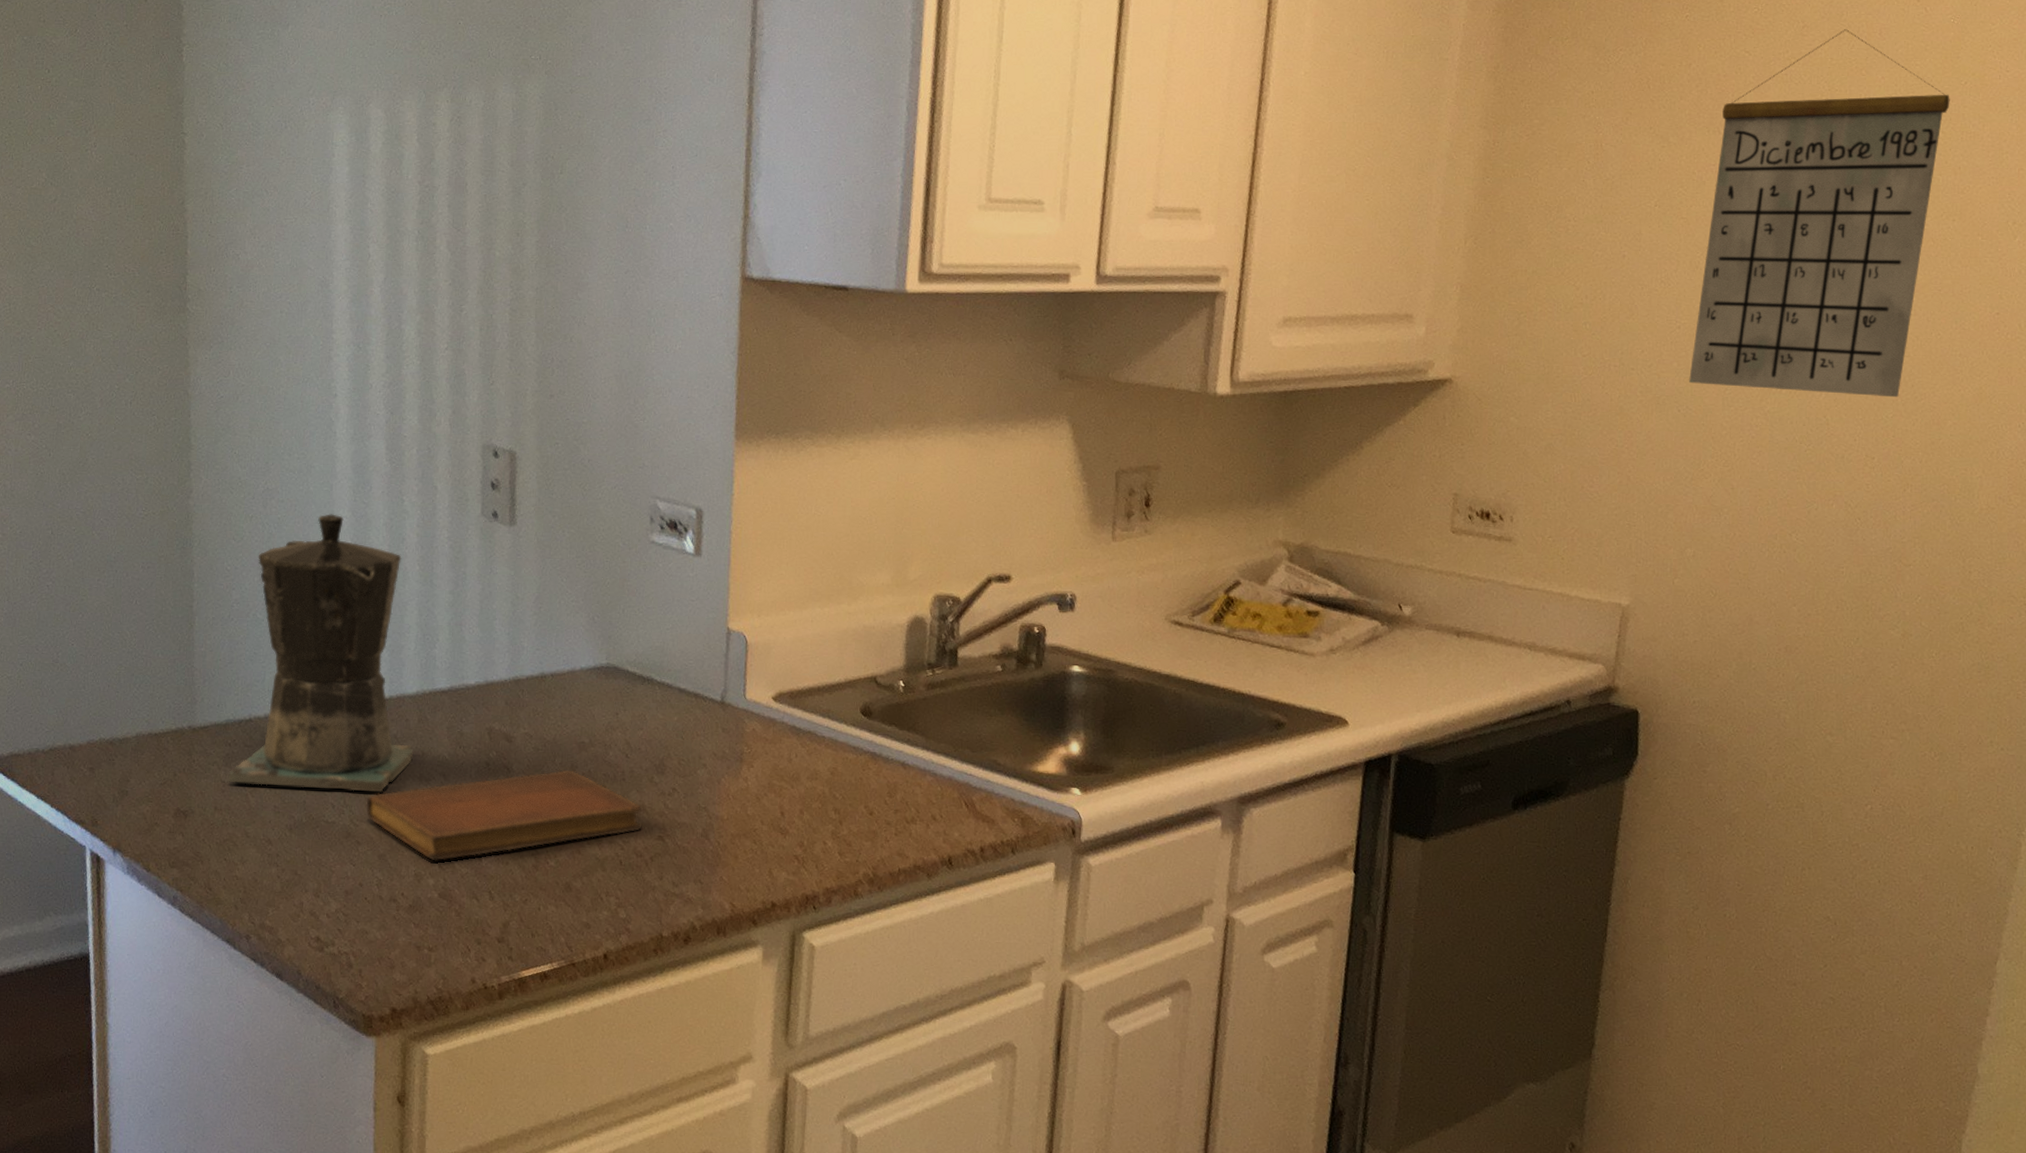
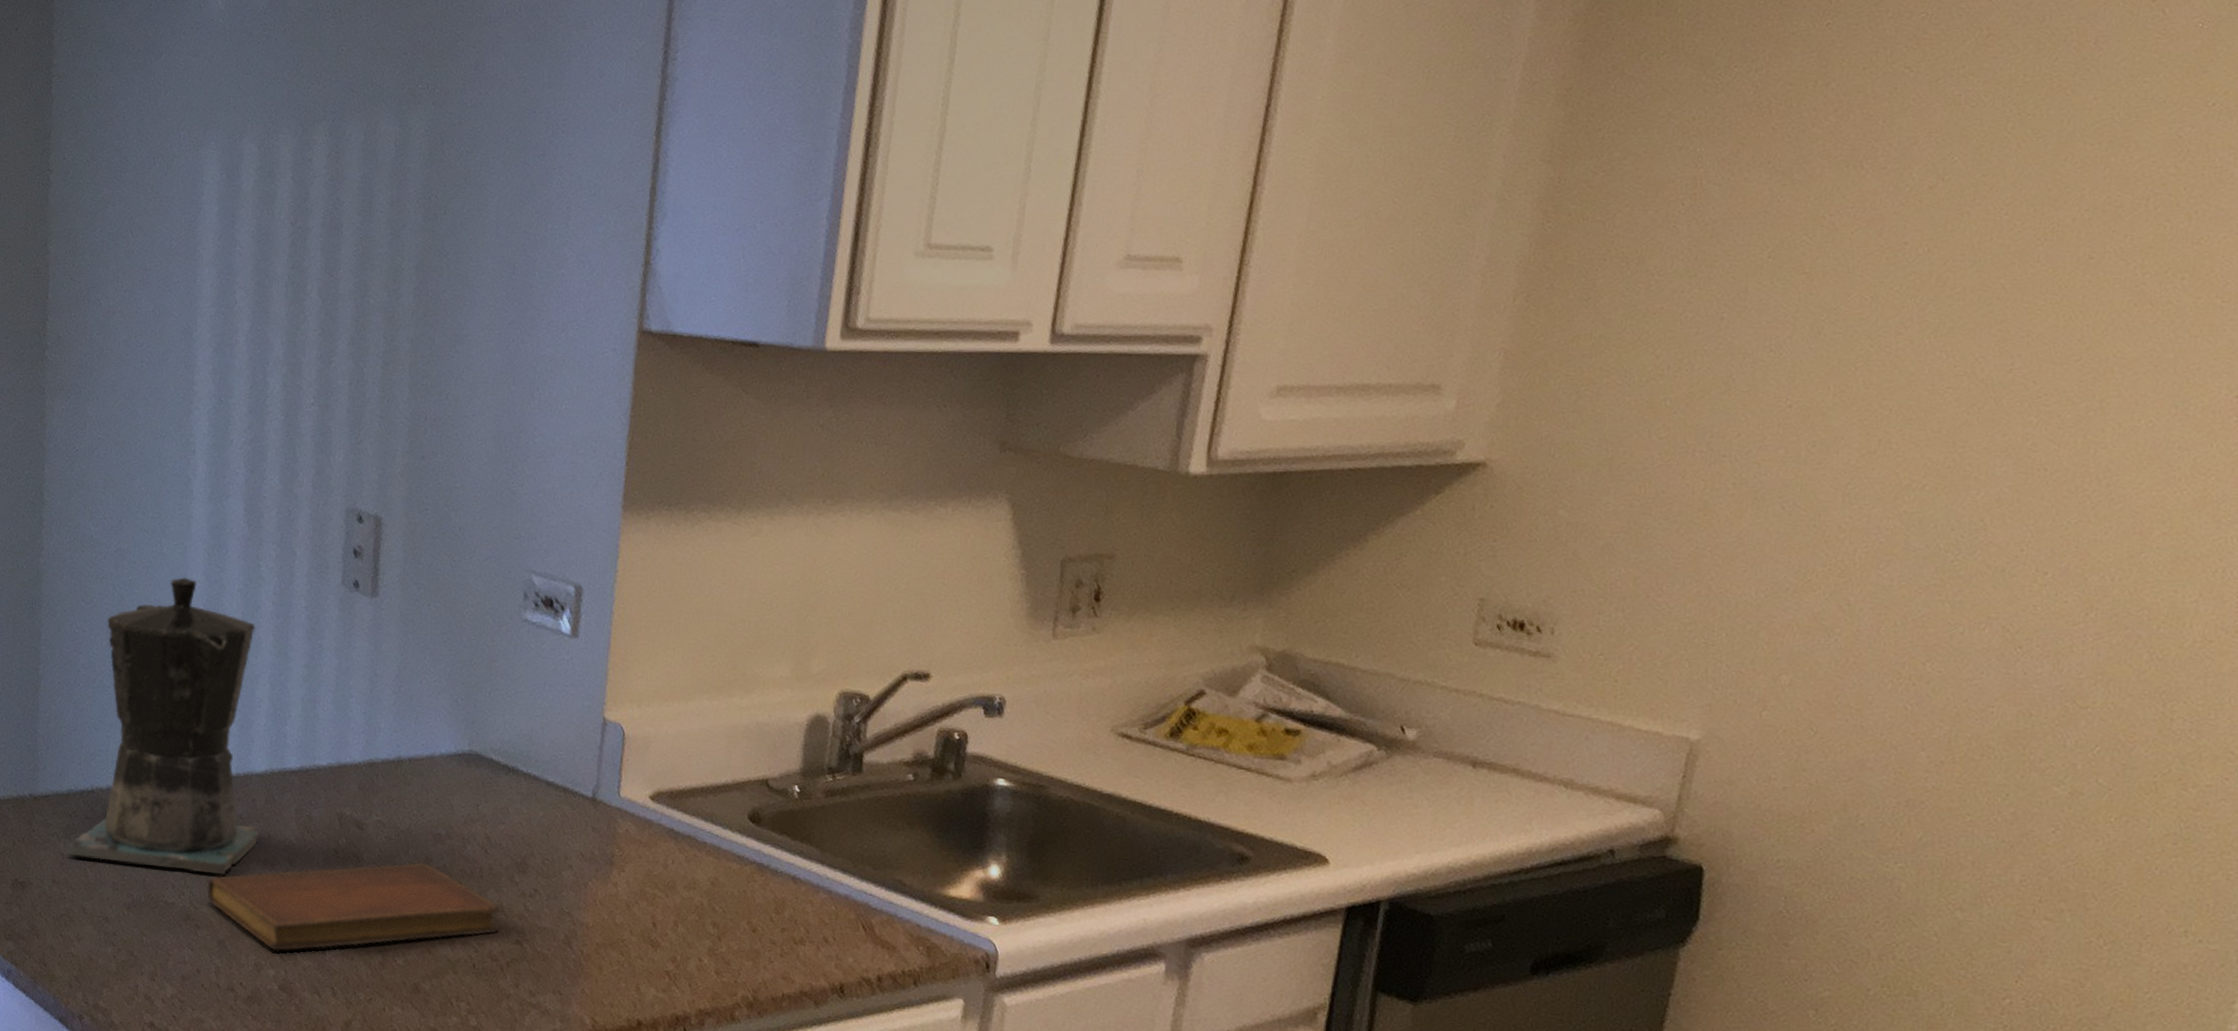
calendar: present [1689,29,1950,398] -> none [1799,38,2190,499]

